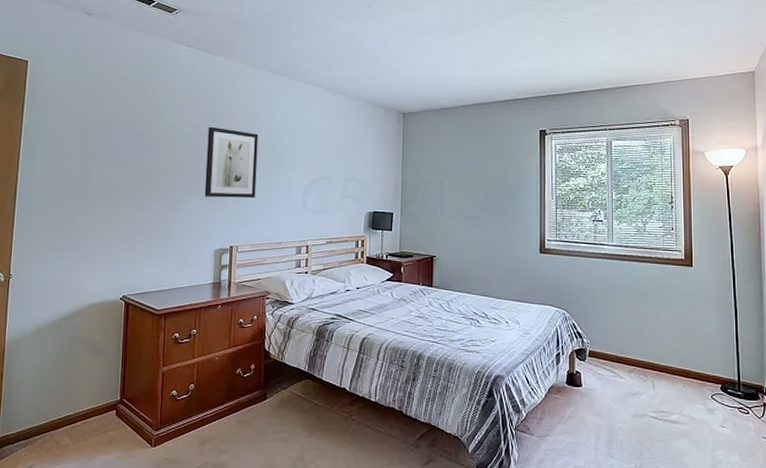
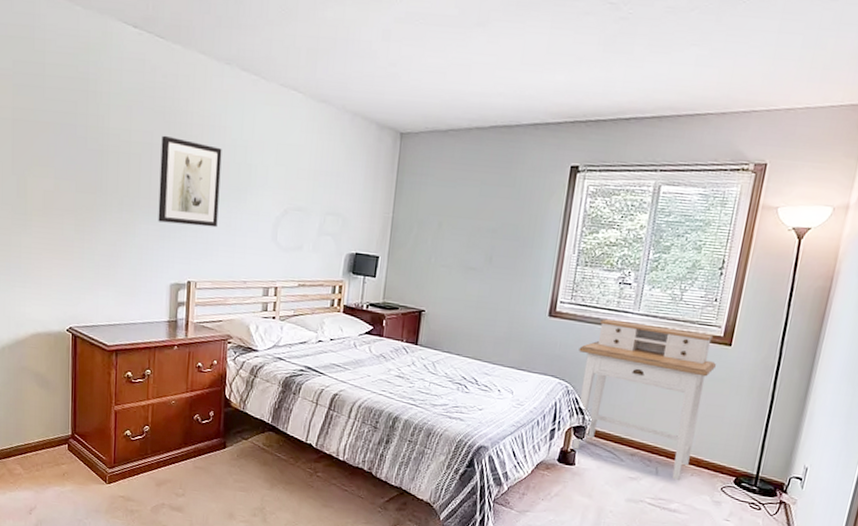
desk: none [569,251,683,393] -> present [572,318,716,481]

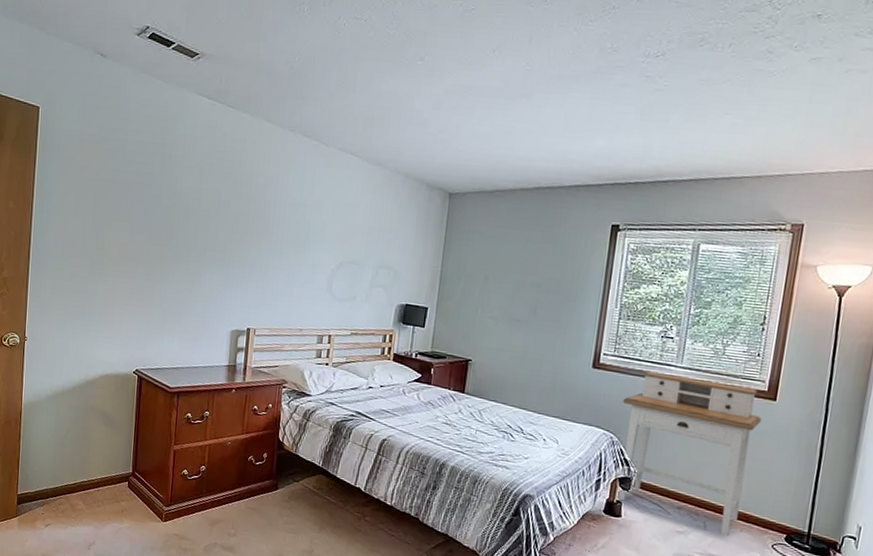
wall art: present [158,135,222,228] -> none [222,194,284,279]

